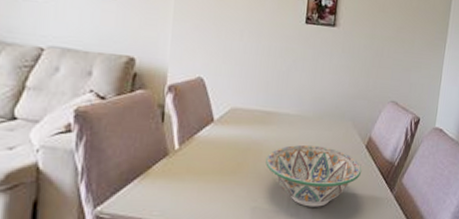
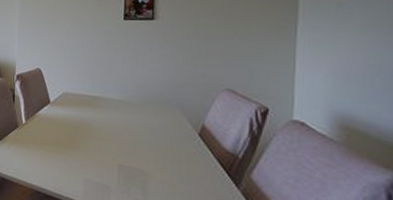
decorative bowl: present [265,145,362,207] -> none [95,127,197,189]

